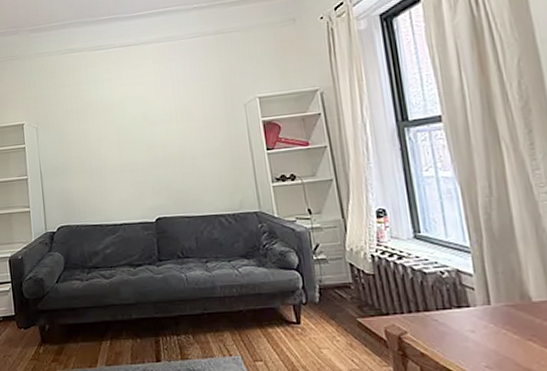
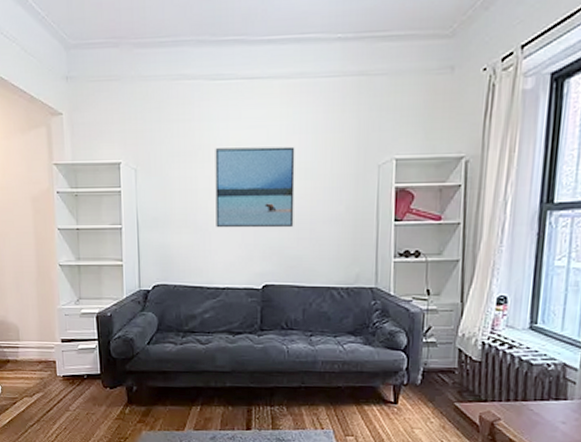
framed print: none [102,96,178,171] -> present [215,146,295,228]

